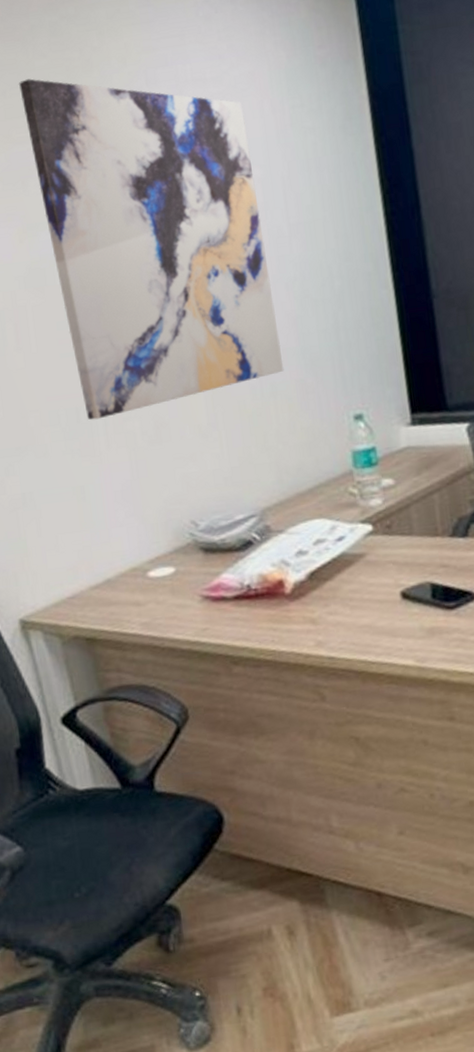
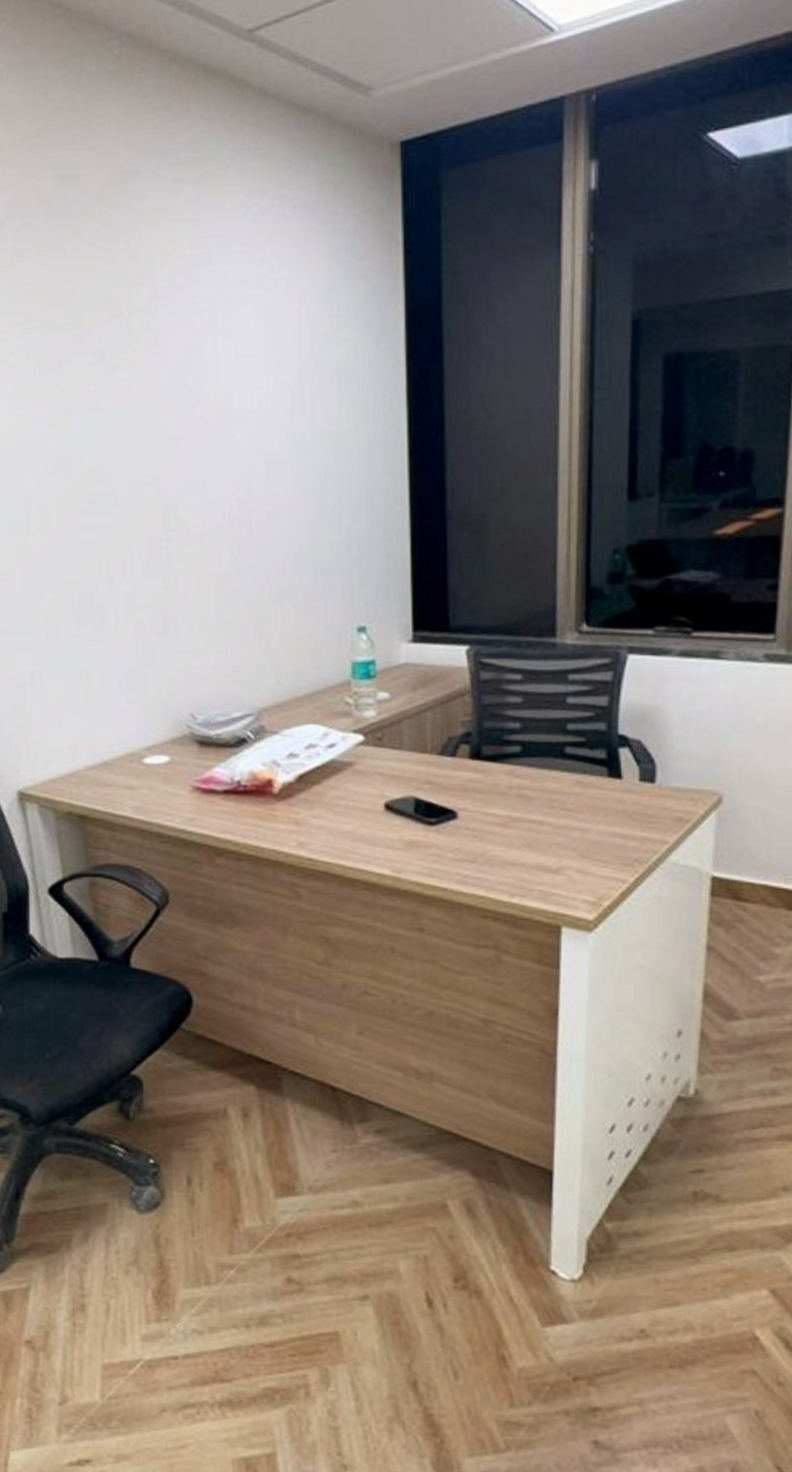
wall art: present [19,79,284,421] -> none [65,266,294,607]

